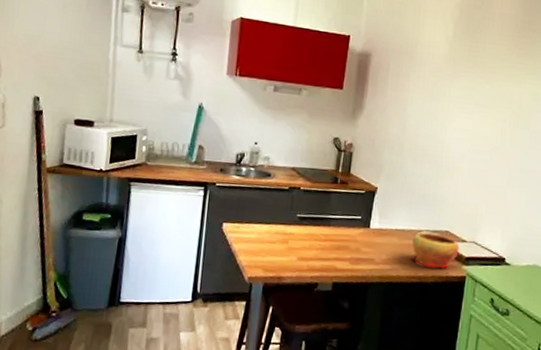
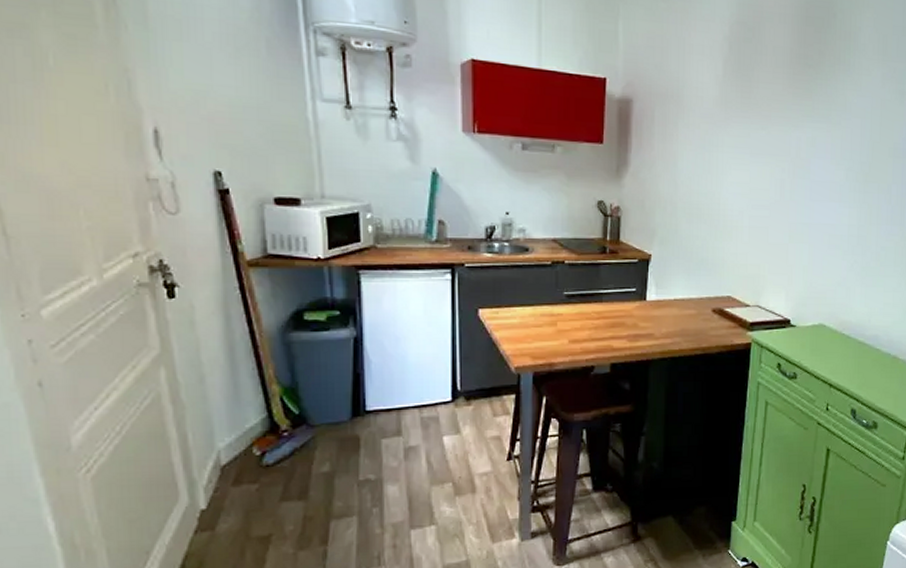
bowl: present [411,230,459,269] -> none [693,298,743,337]

